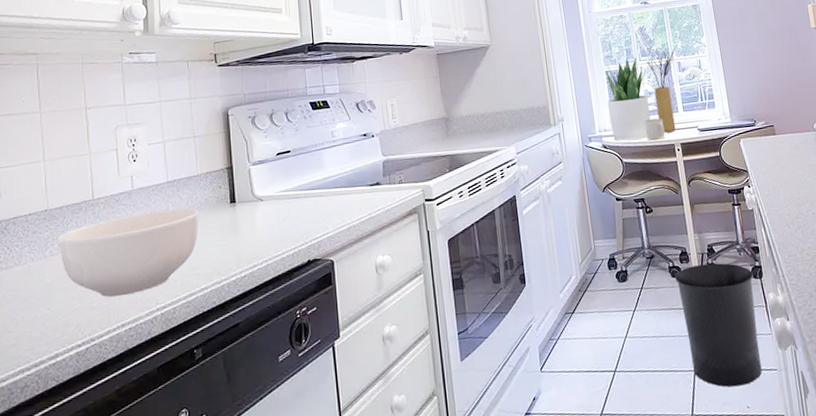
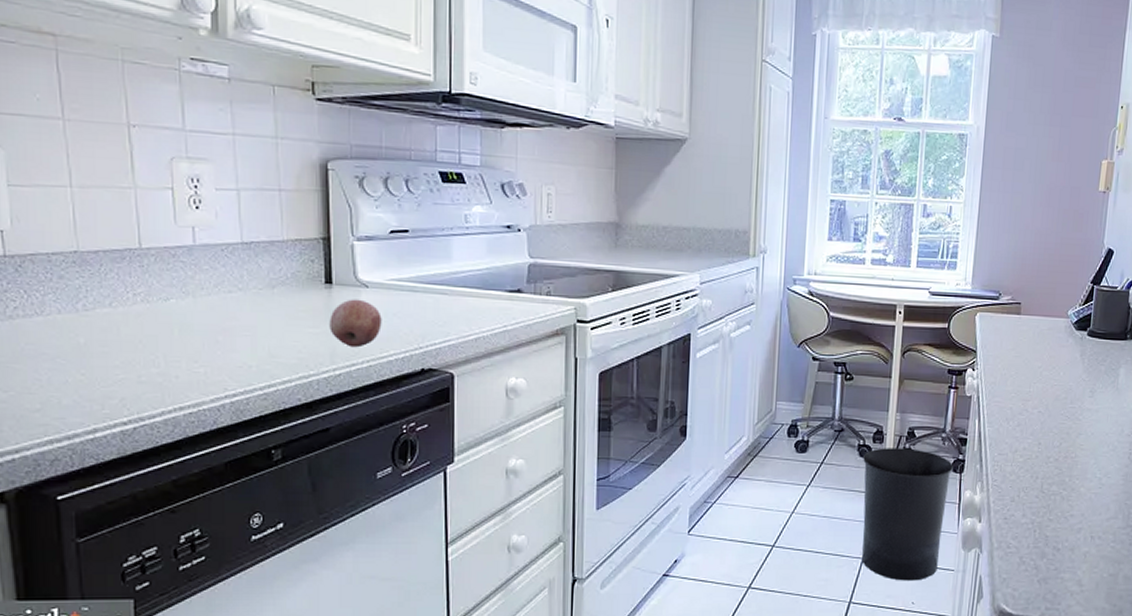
bowl: present [57,208,199,297] -> none [92,276,283,374]
fruit: none [235,211,275,252] -> present [329,299,382,348]
planter: present [605,57,651,142] -> none [823,186,880,293]
mug: present [644,118,666,142] -> none [864,269,890,298]
vase: present [647,47,676,133] -> none [884,180,924,290]

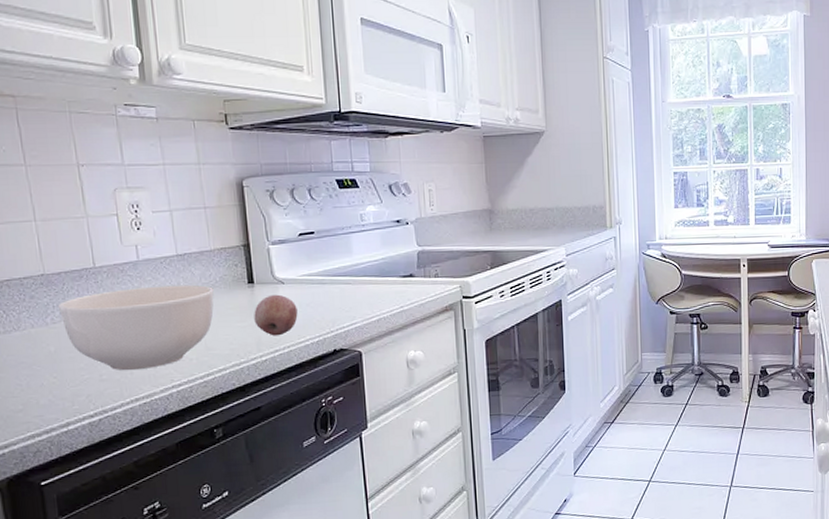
bowl: none [92,276,283,374] -> present [57,284,214,371]
waste bin: present [862,448,953,581] -> none [723,385,804,504]

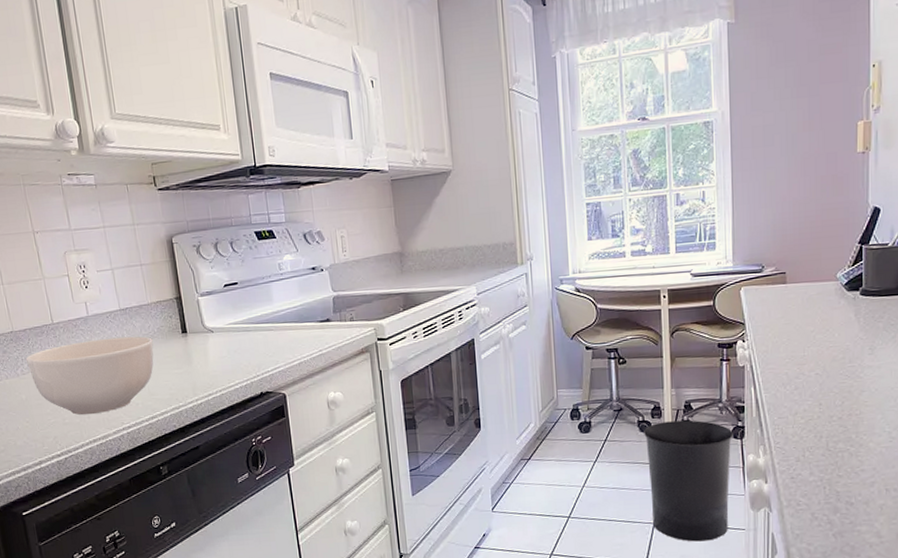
fruit: present [254,294,298,336] -> none [188,342,227,381]
waste bin: none [723,385,804,504] -> present [644,420,733,542]

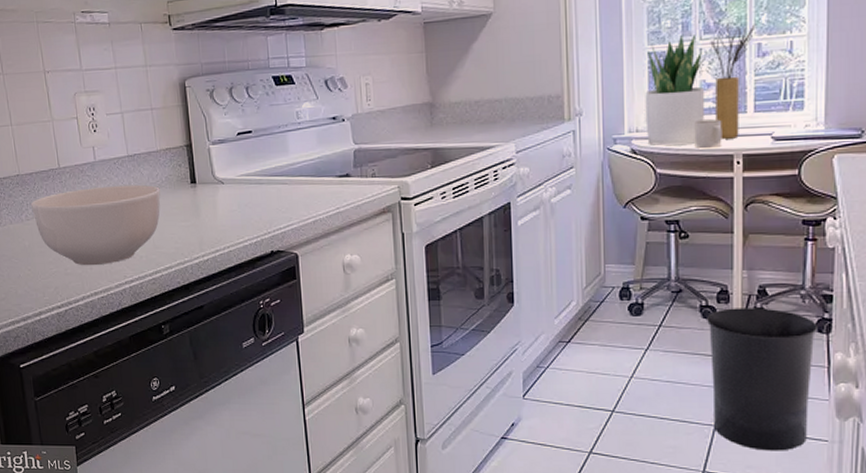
planter: none [585,187,635,285] -> present [645,34,705,147]
mug: none [627,260,651,286] -> present [694,119,722,149]
vase: none [637,175,674,277] -> present [710,21,756,139]

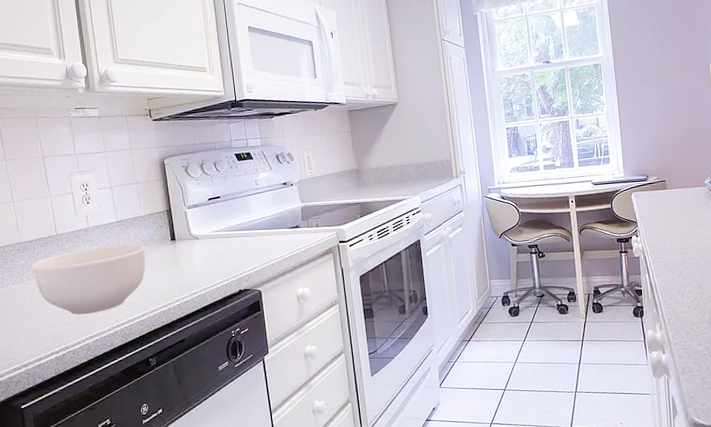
planter: present [645,34,705,147] -> none [506,115,547,193]
mug: present [694,119,722,149] -> none [541,172,561,194]
waste bin: present [707,308,818,451] -> none [562,302,636,407]
vase: present [710,21,756,139] -> none [546,105,574,186]

